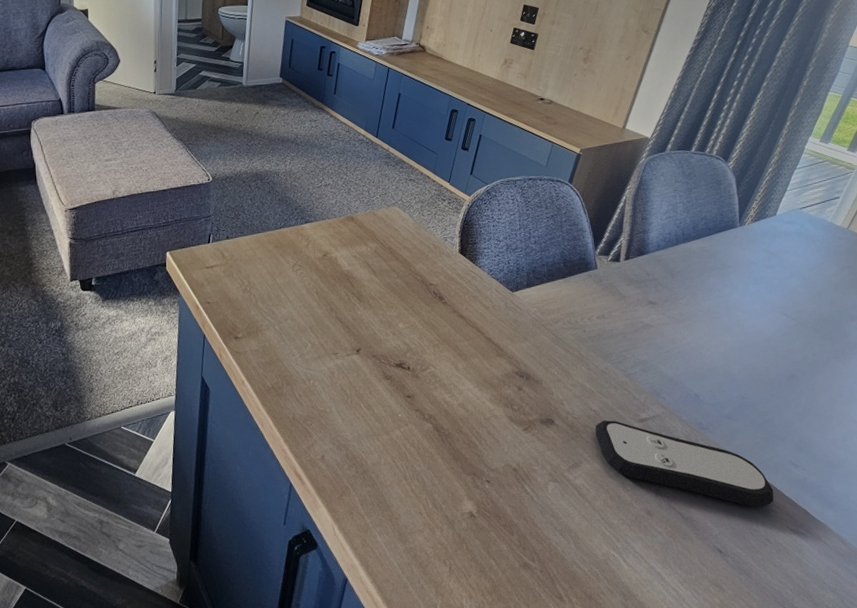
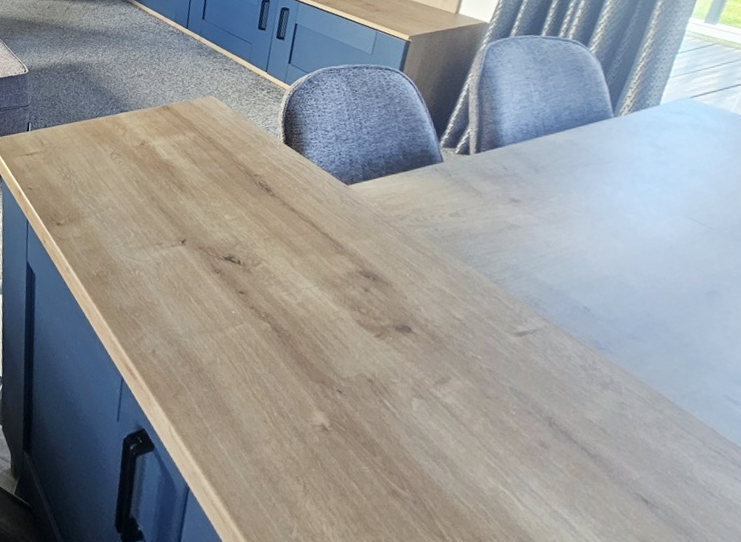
remote control: present [595,420,774,508] -> none [461,331,711,451]

